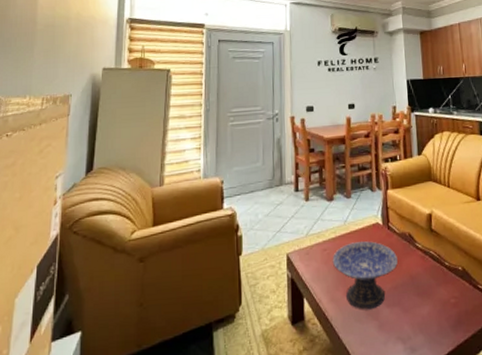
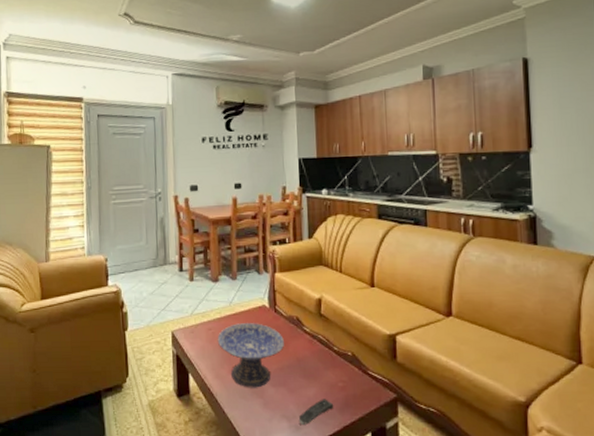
remote control: none [413,317,448,346] -> present [298,399,334,425]

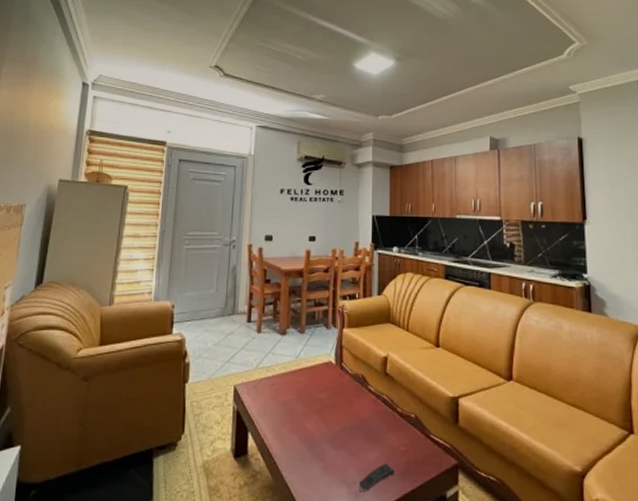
decorative bowl: present [217,323,285,388] -> none [280,379,349,450]

